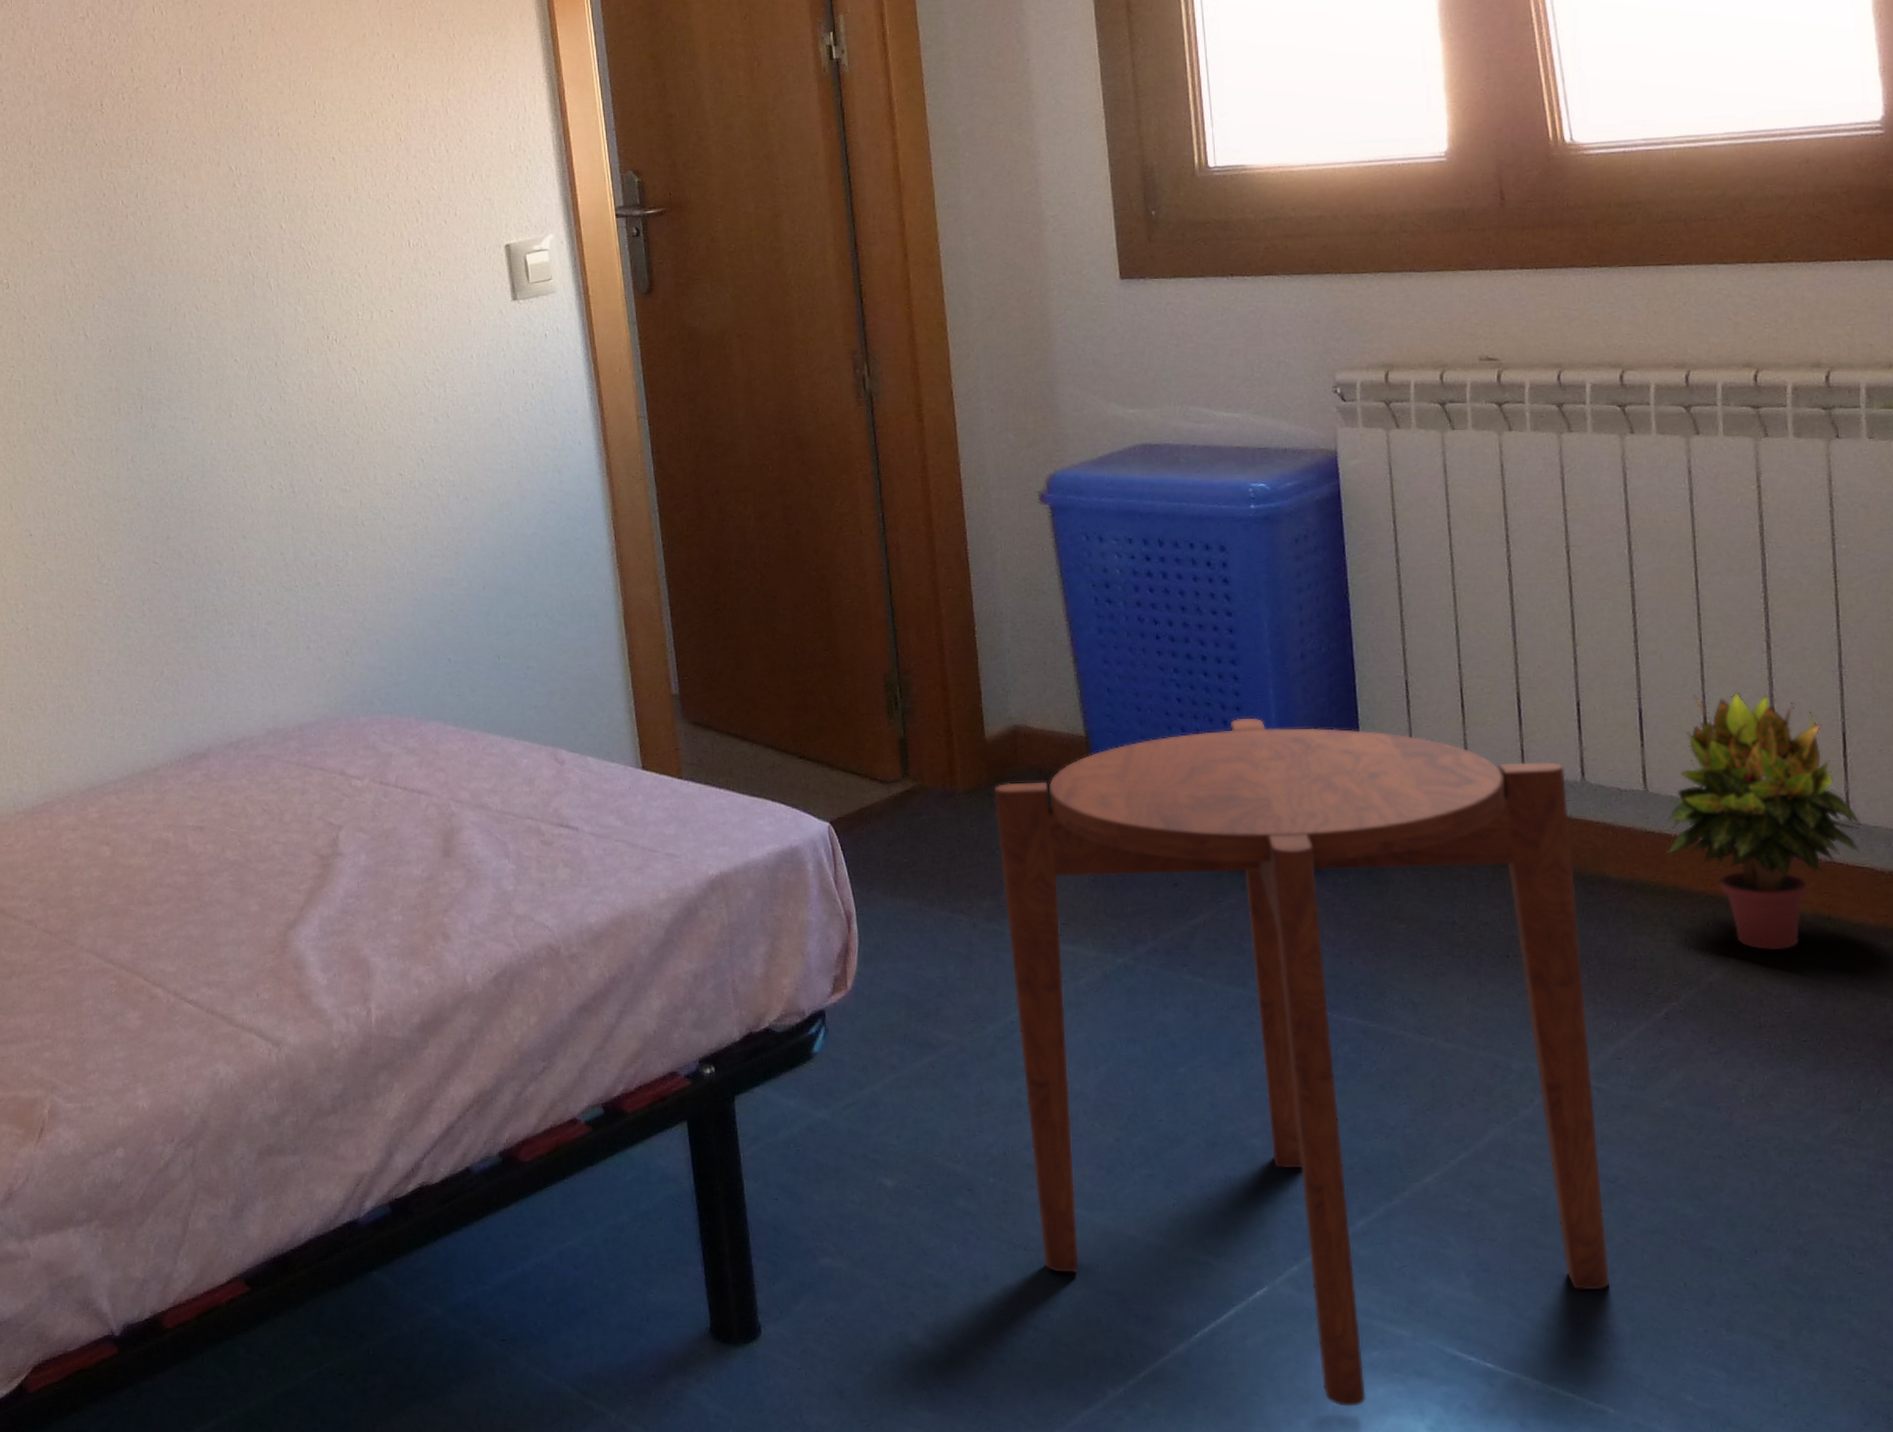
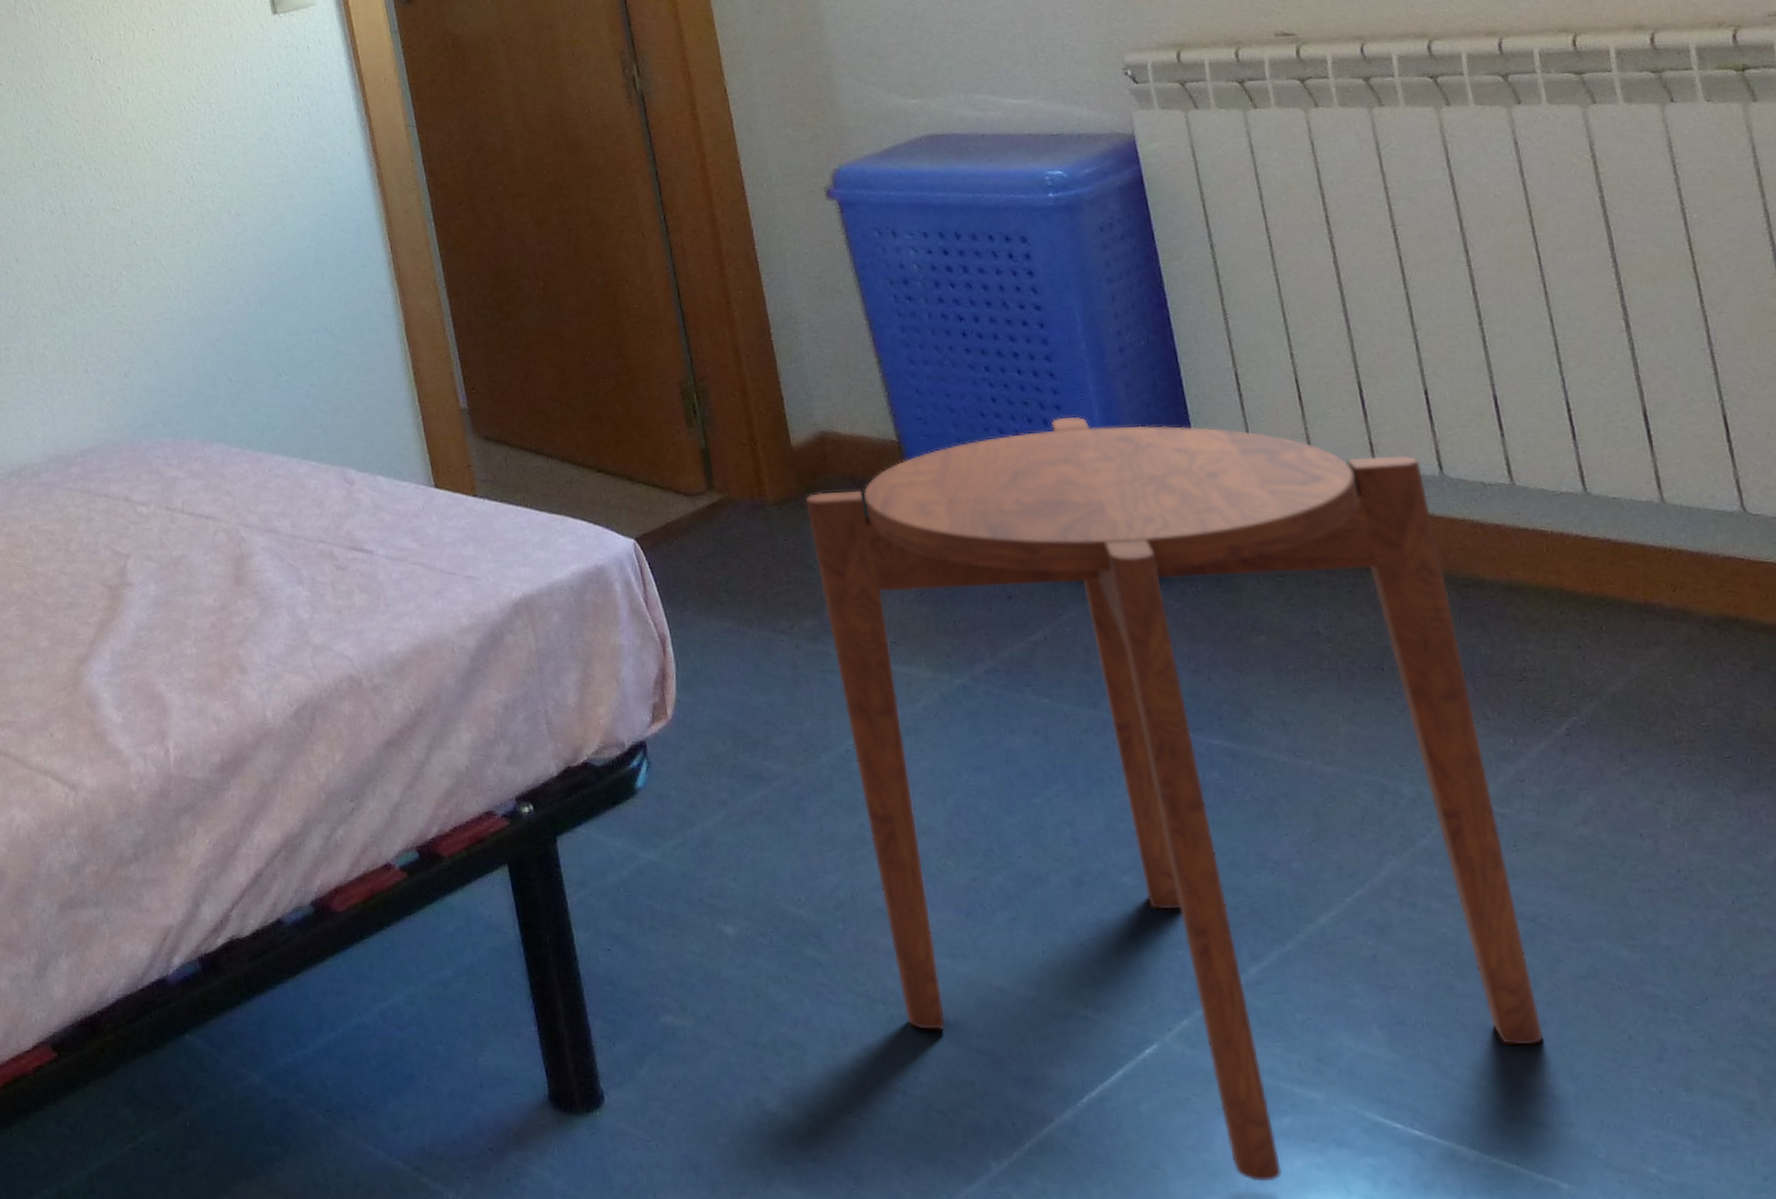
potted plant: present [1666,692,1860,951] -> none [1540,375,1761,657]

